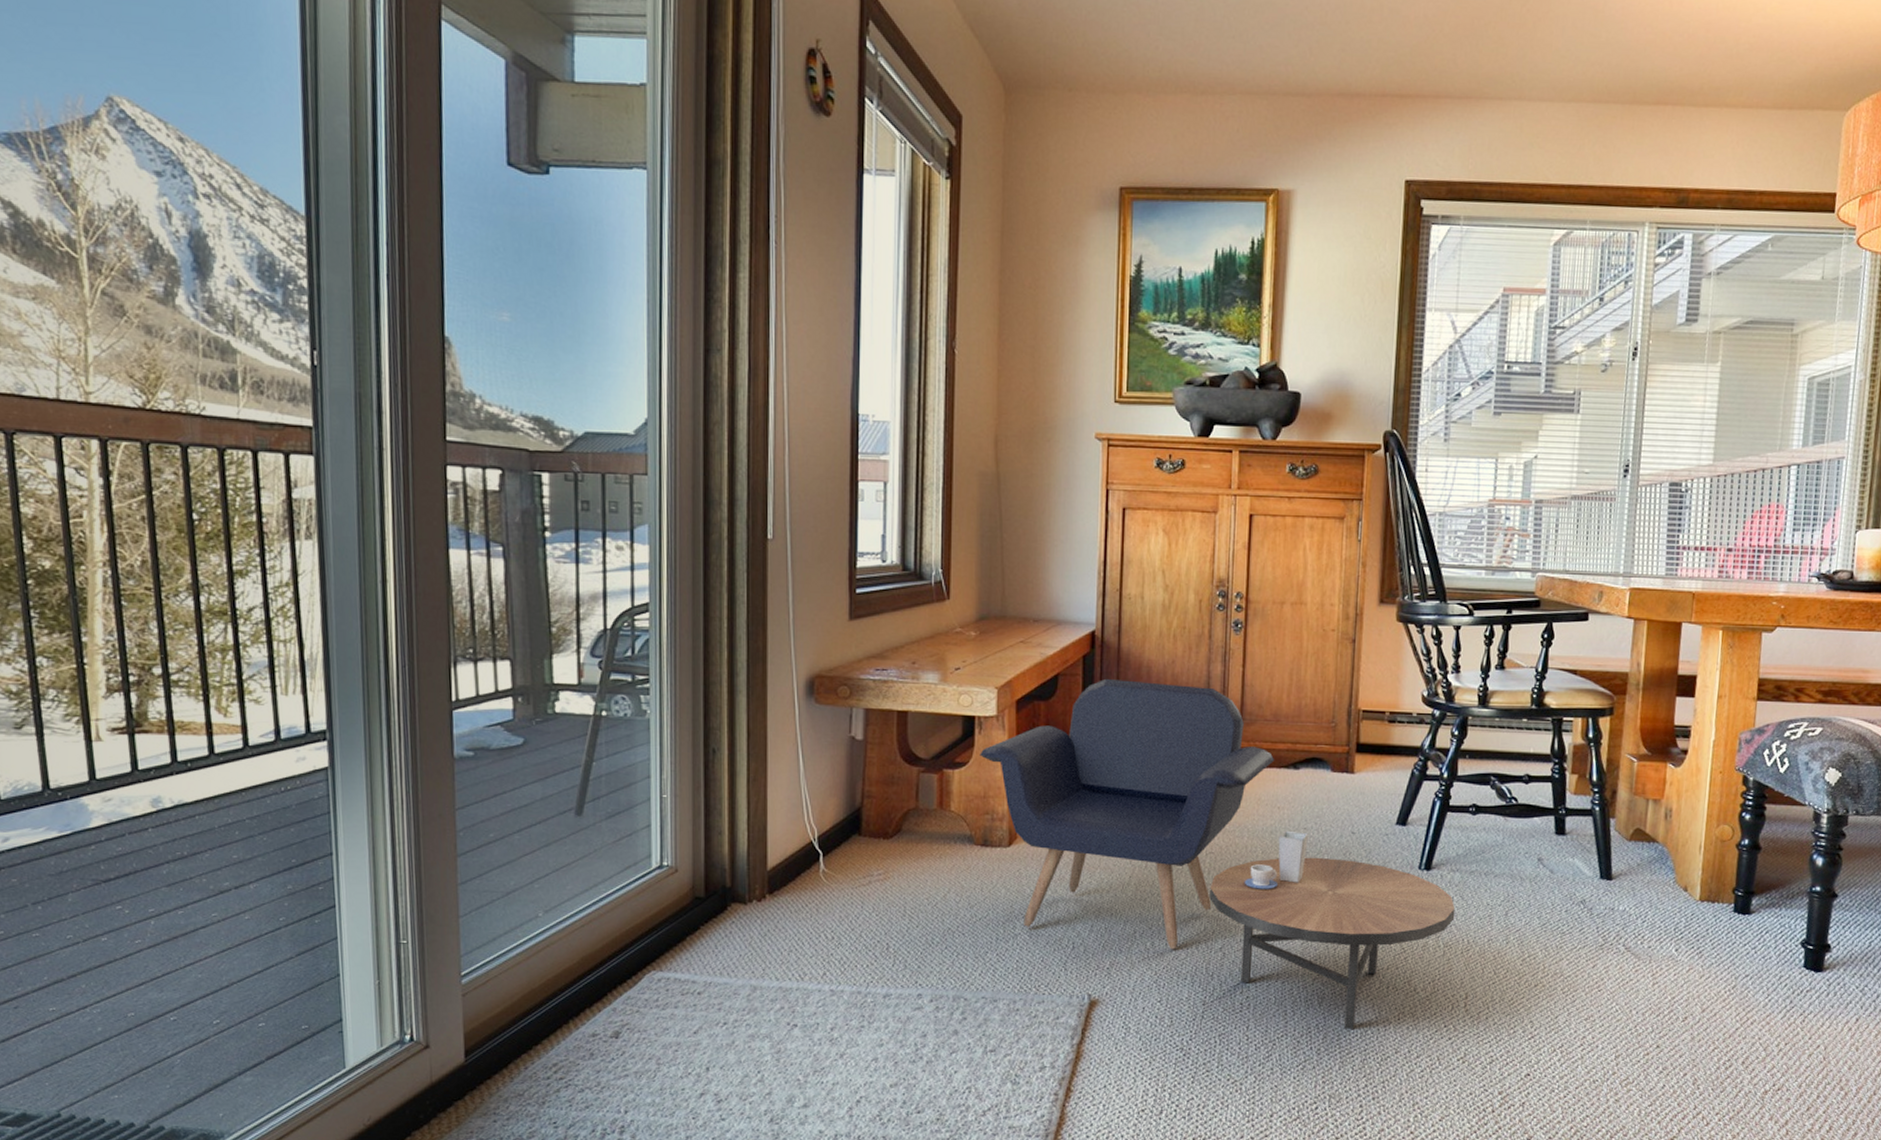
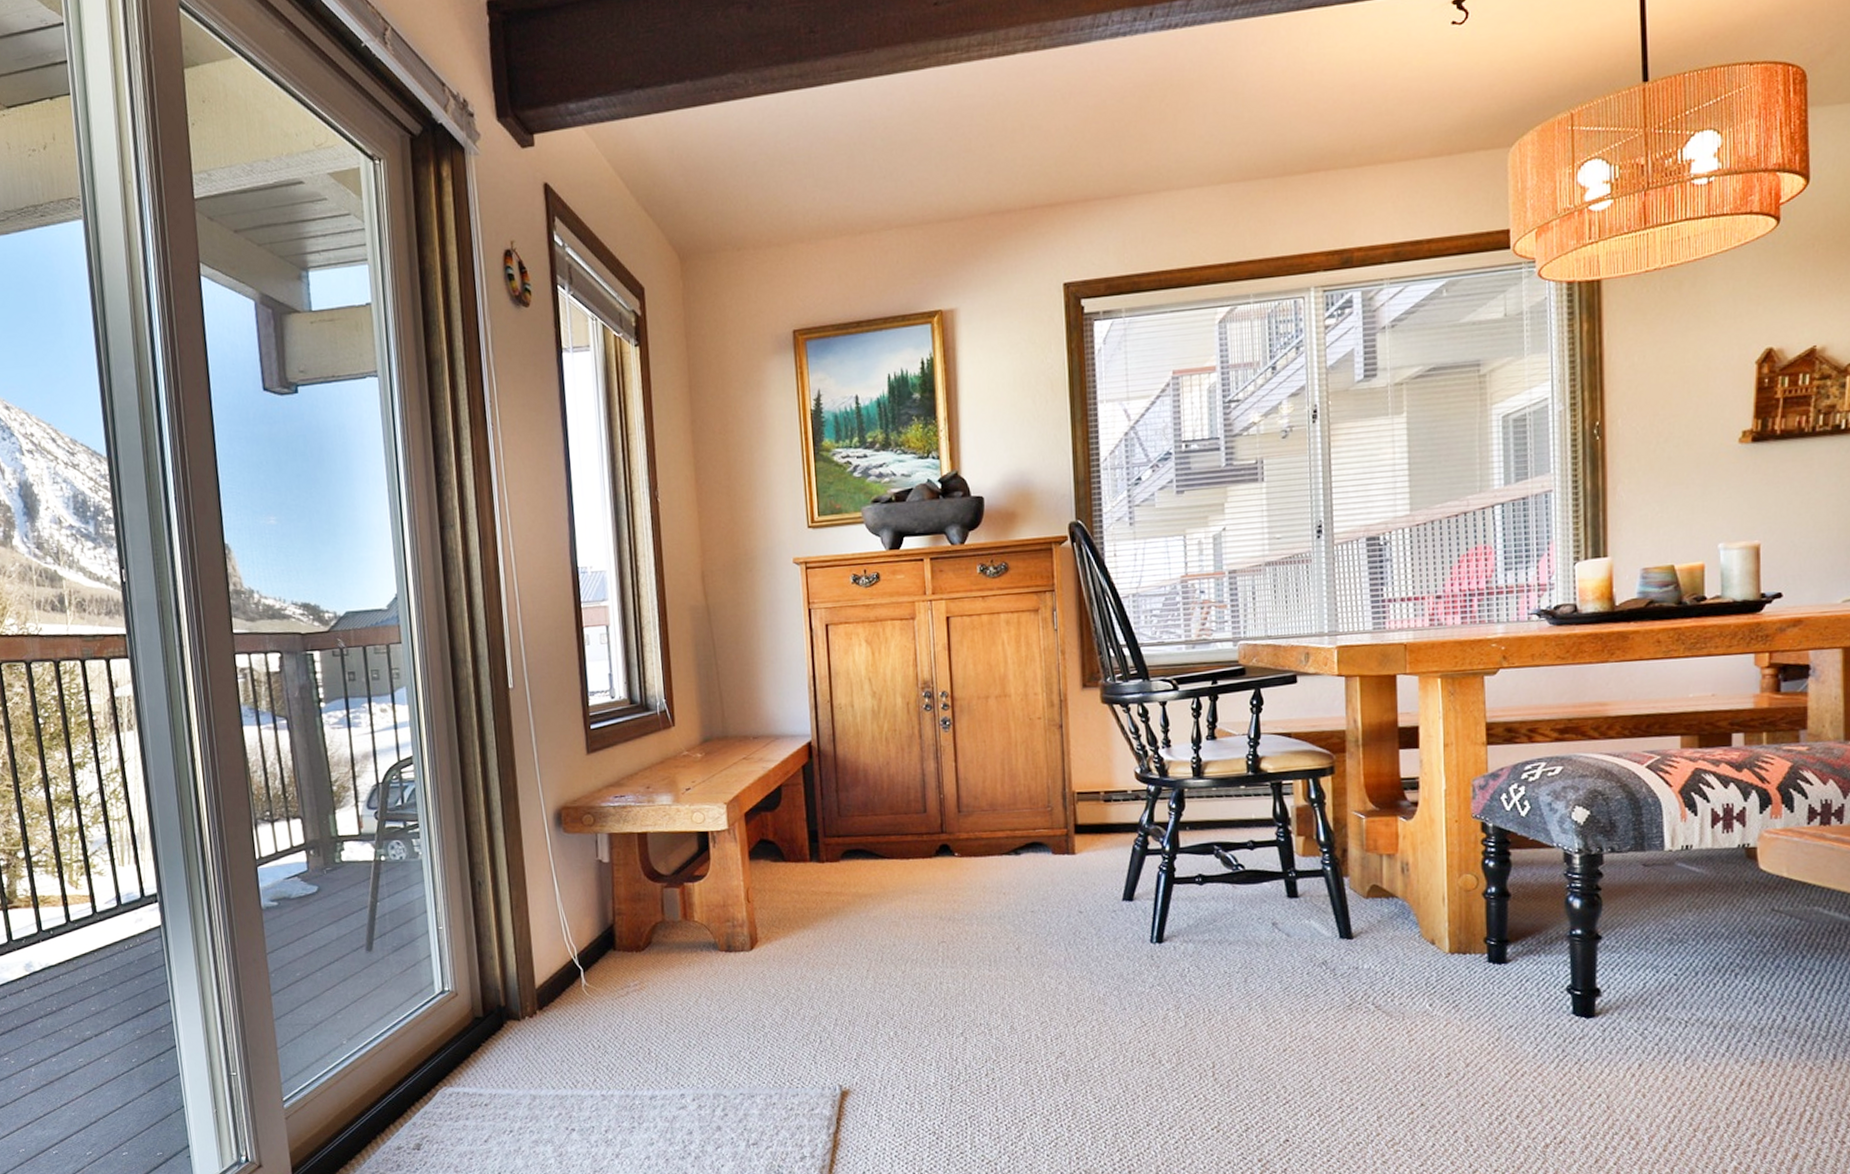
armchair: present [980,678,1456,1030] -> none [716,784,1193,1106]

